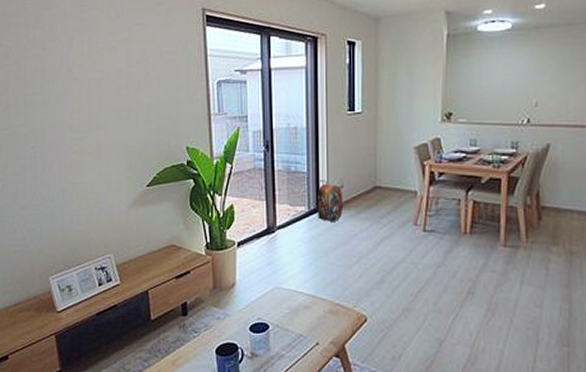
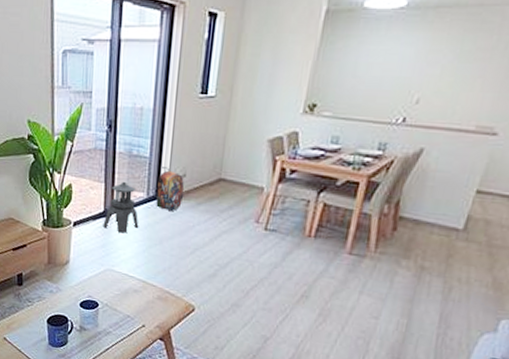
lantern: none [267,197,303,249] -> present [103,181,139,233]

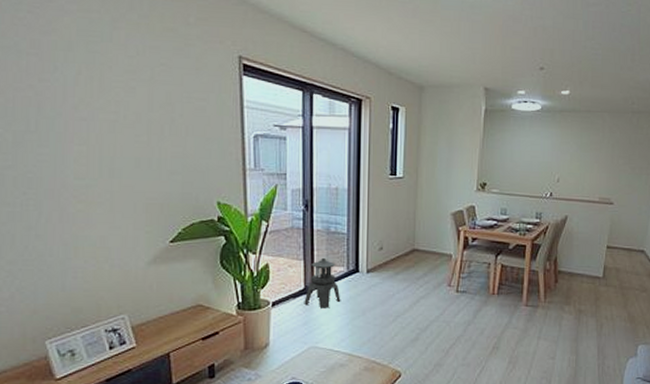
backpack: present [156,167,185,211] -> none [357,242,383,282]

